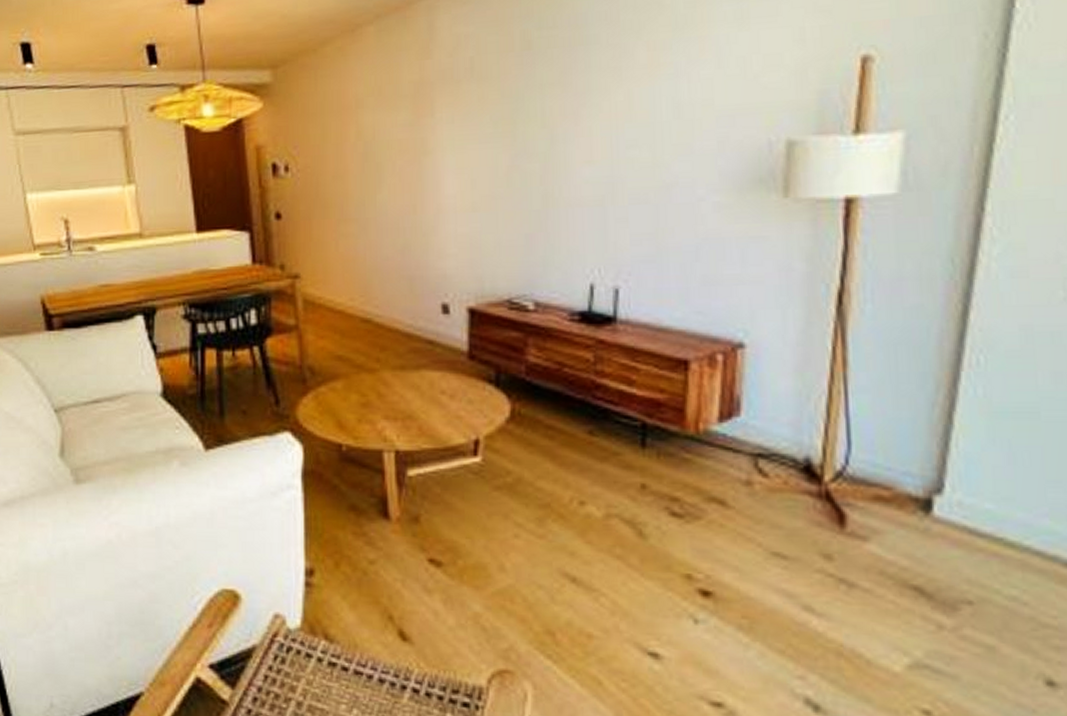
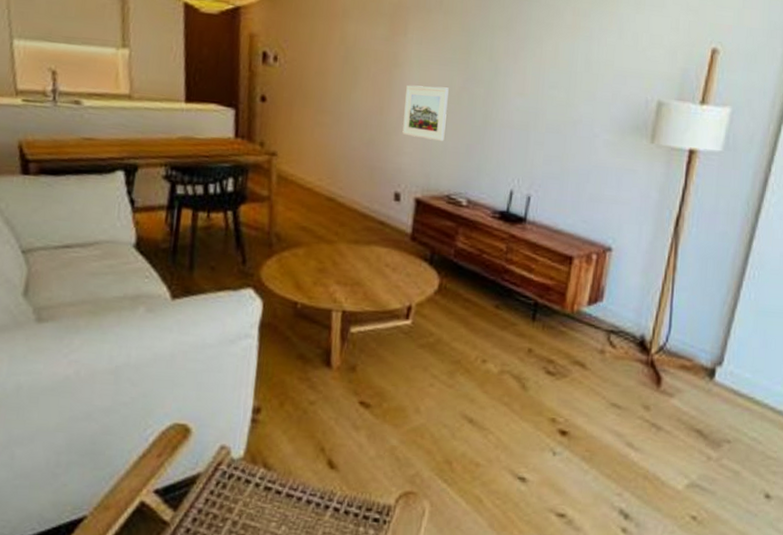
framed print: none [441,169,496,236] -> present [402,85,449,142]

